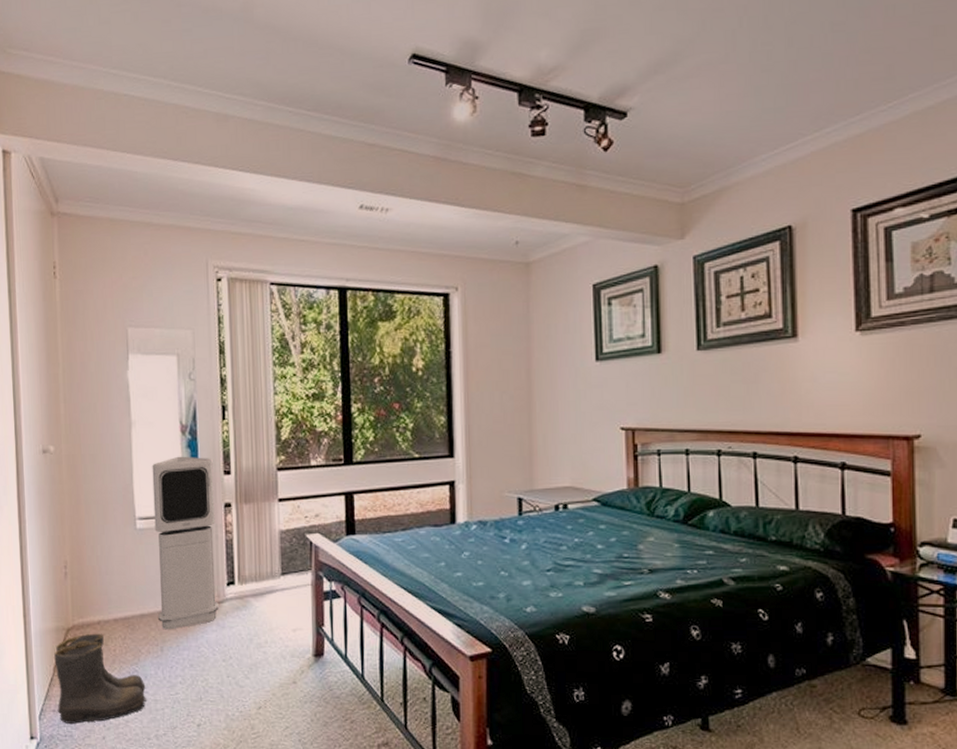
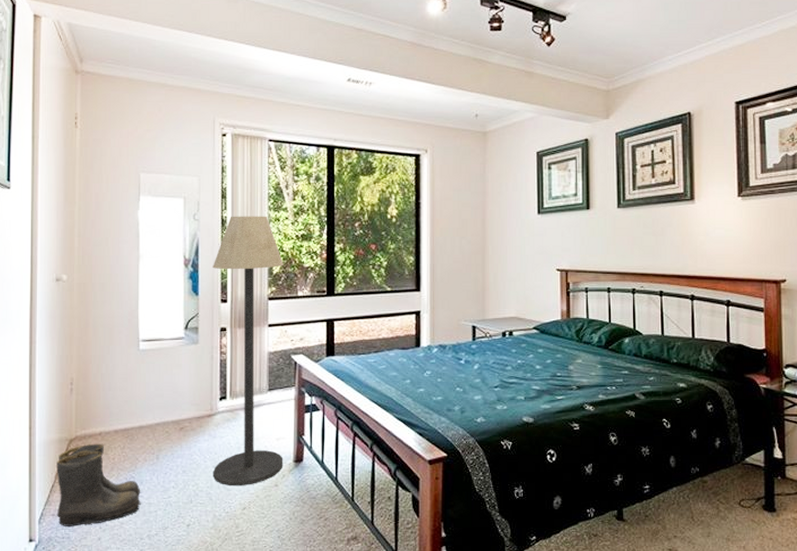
air purifier: present [152,456,219,630] -> none [156,286,211,440]
floor lamp: none [213,373,302,683] -> present [213,216,284,487]

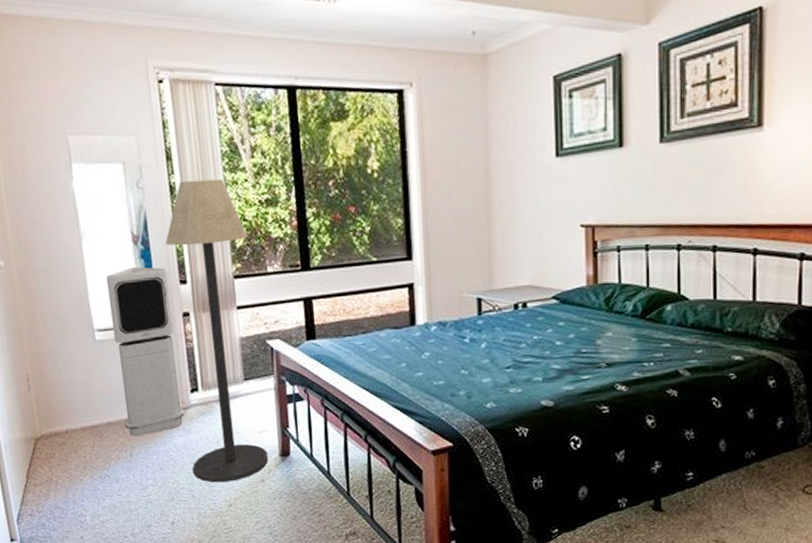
boots: present [56,443,141,526] -> none [25,442,120,526]
air purifier: none [156,286,211,440] -> present [106,266,184,436]

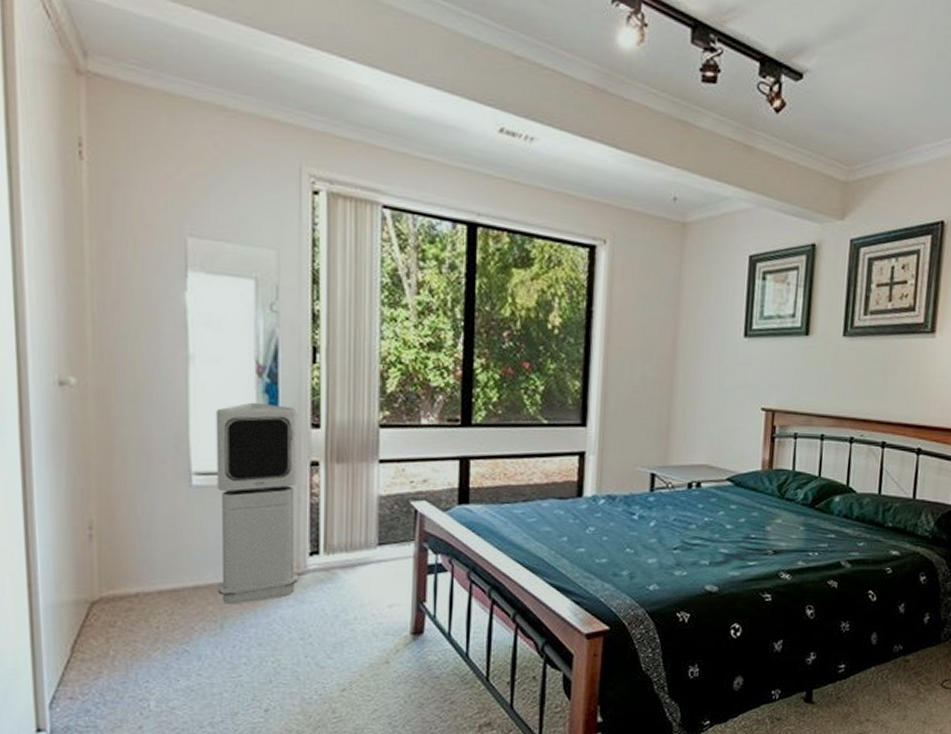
floor lamp: present [165,179,269,483] -> none [299,309,402,663]

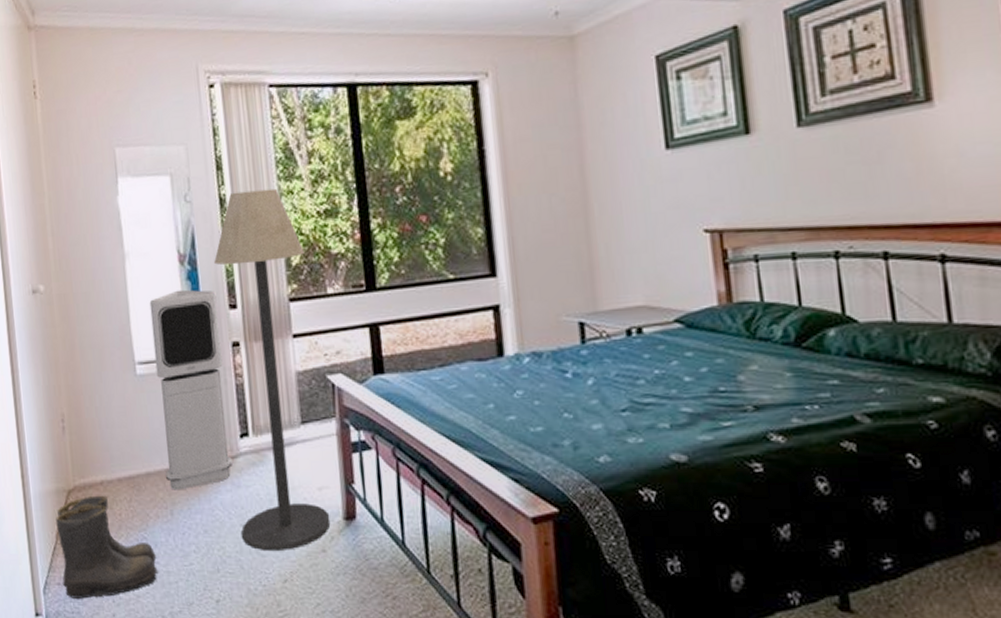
boots: none [72,607,199,712] -> present [56,495,158,599]
floor lamp: none [299,309,402,663] -> present [214,188,331,552]

